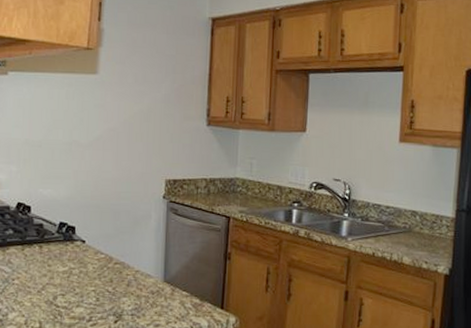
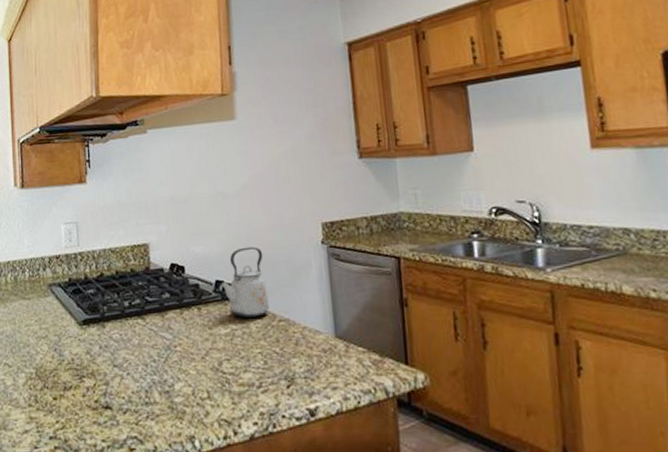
kettle: none [63,194,108,259] -> present [219,246,269,318]

